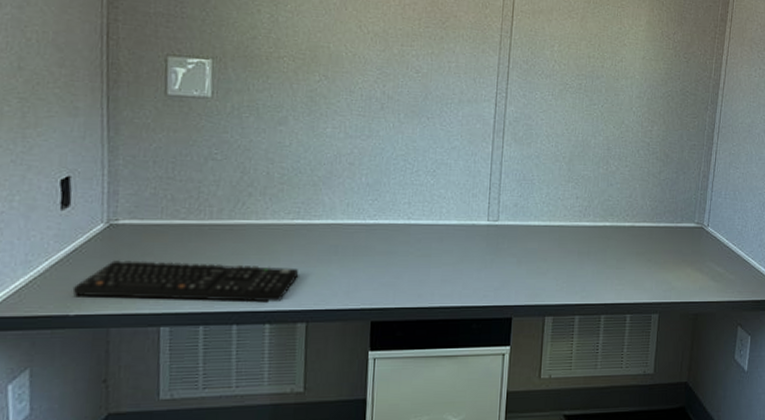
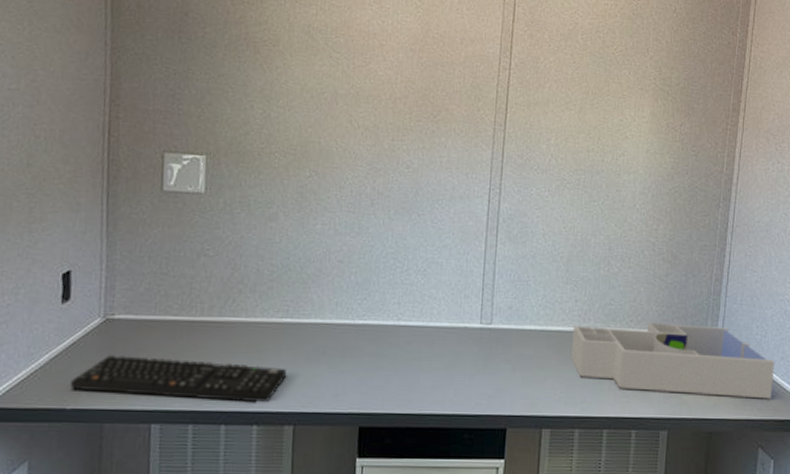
desk organizer: none [571,216,753,283] -> present [570,322,775,399]

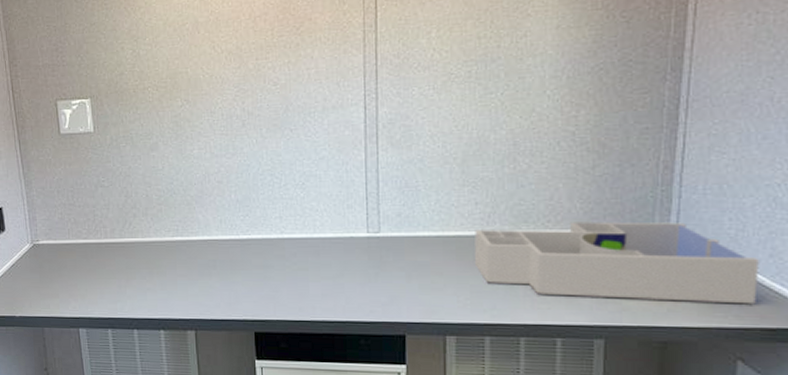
keyboard: present [69,355,287,403] -> none [15,273,184,311]

